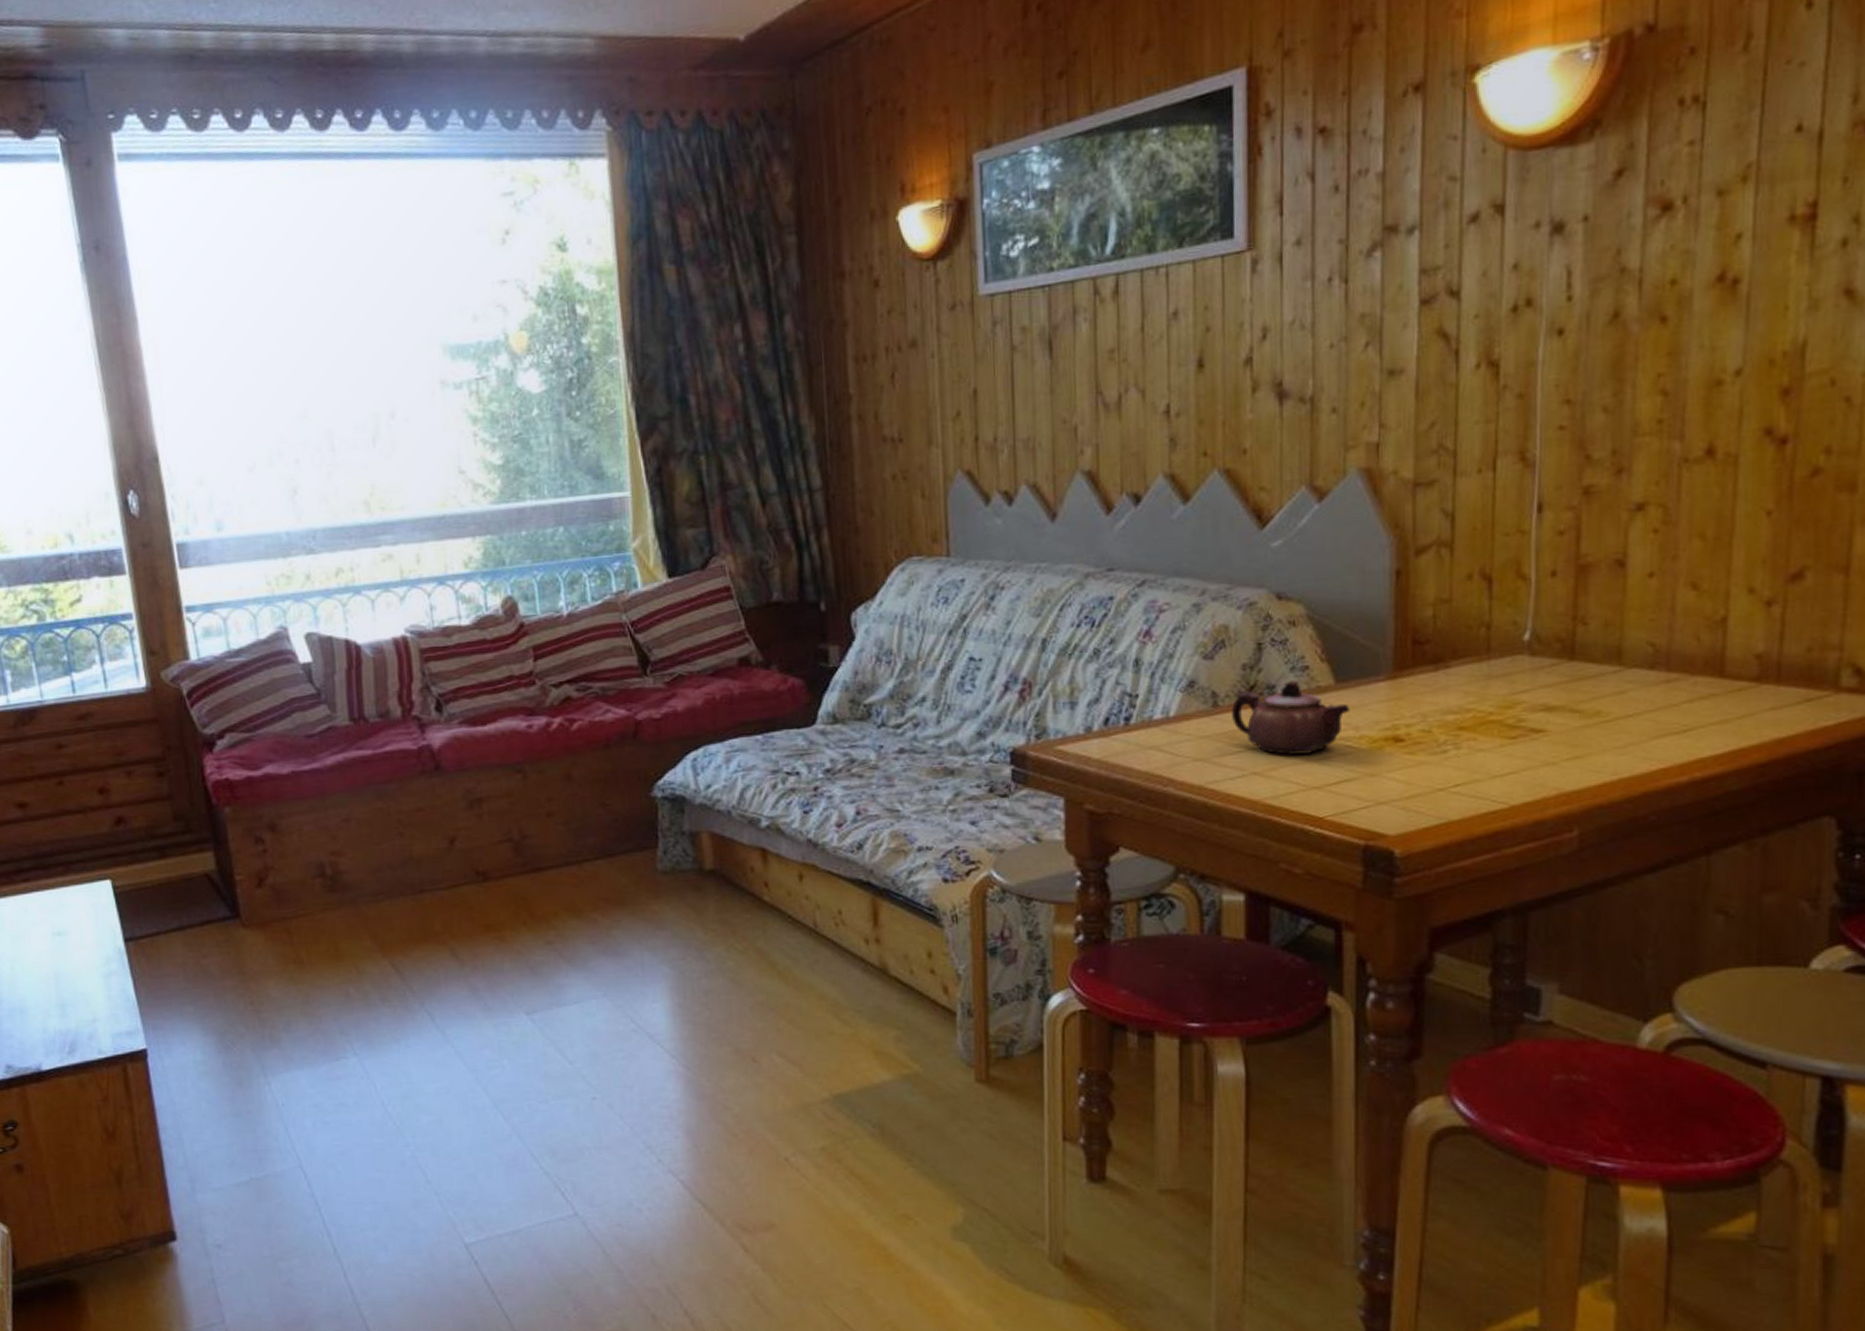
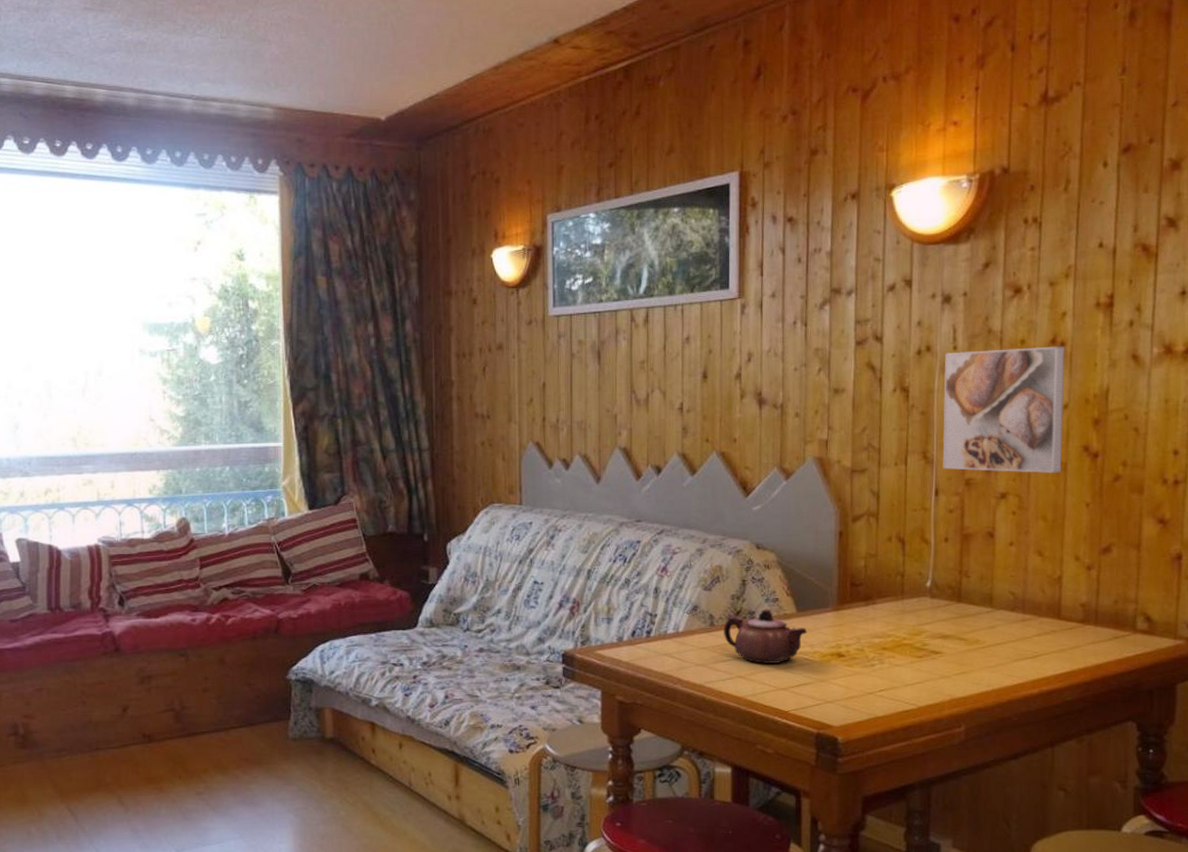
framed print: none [1549,284,1739,475] -> present [942,346,1065,473]

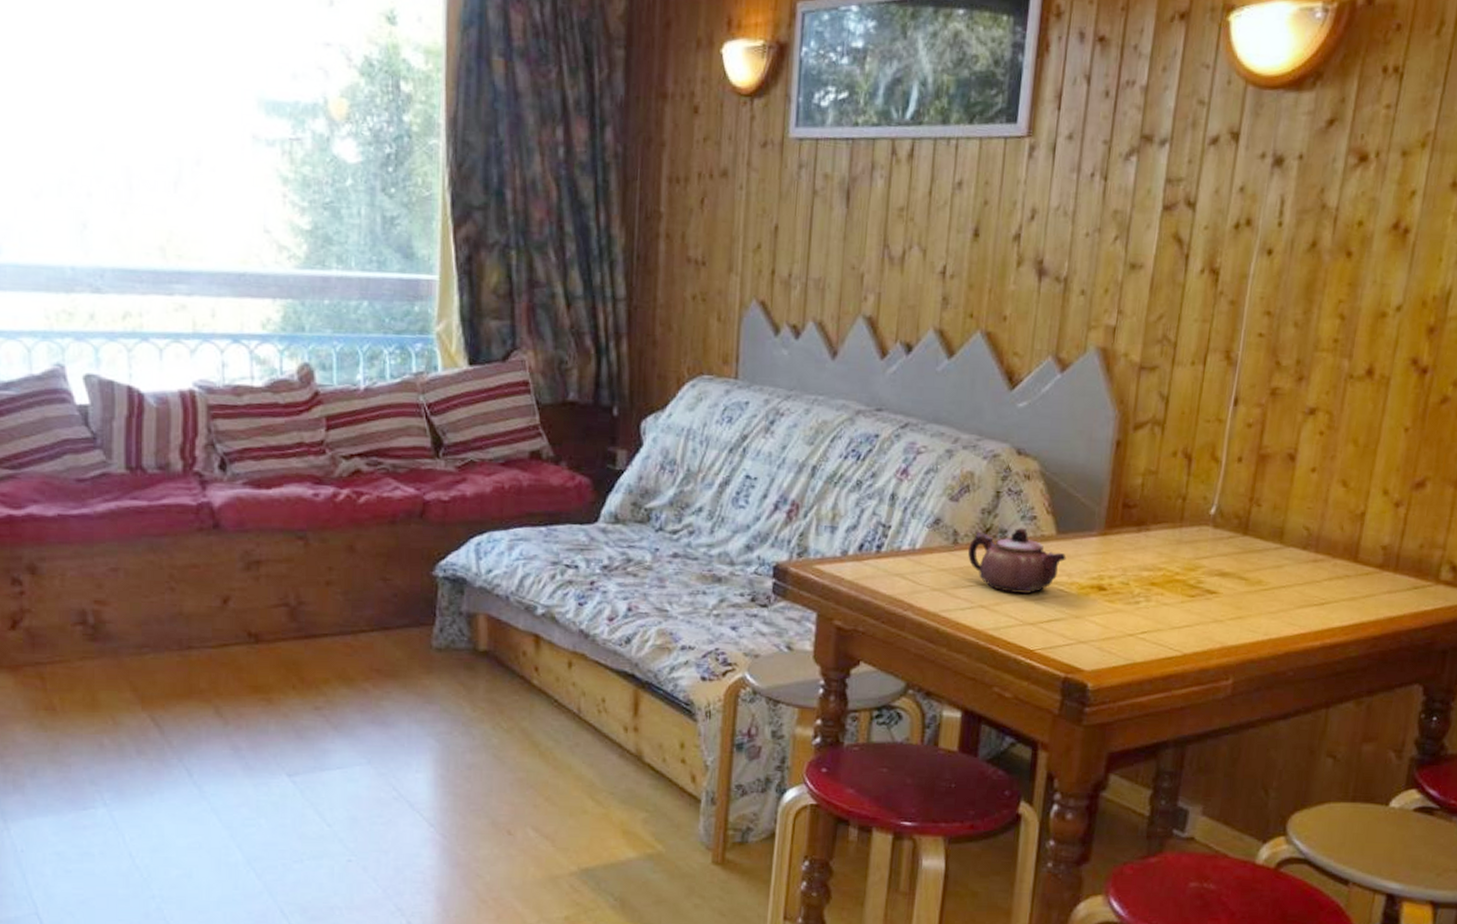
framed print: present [942,346,1065,473] -> none [1247,229,1408,389]

